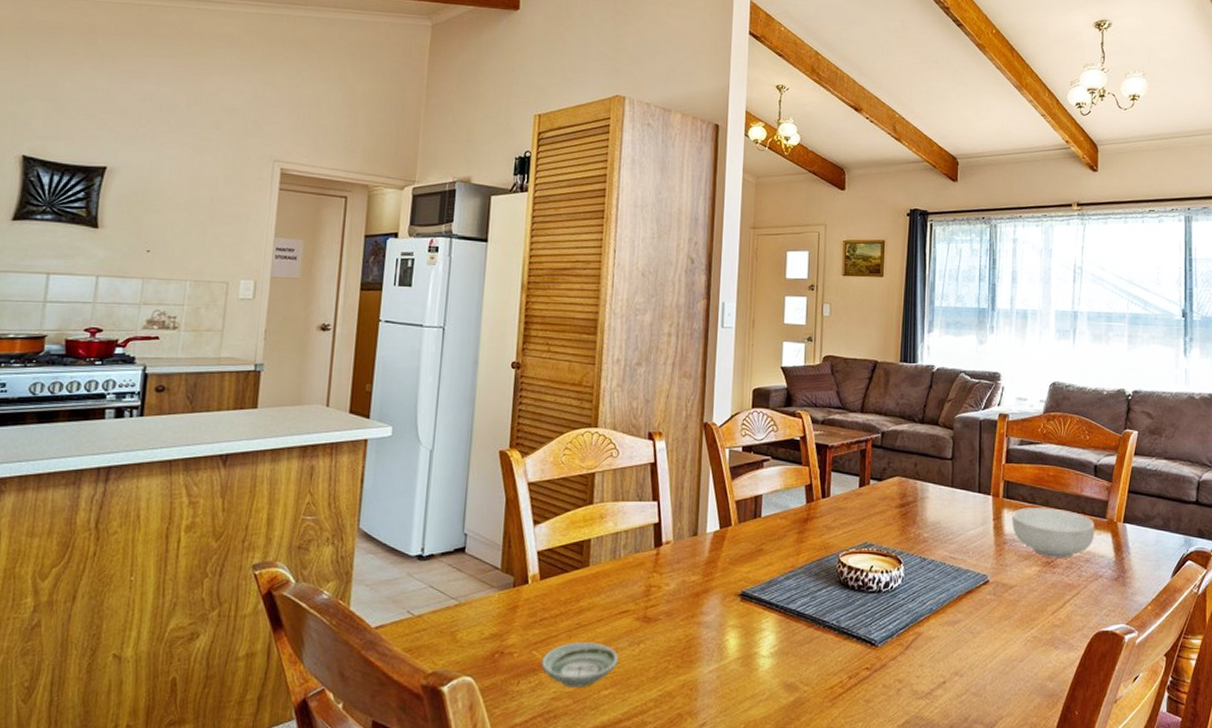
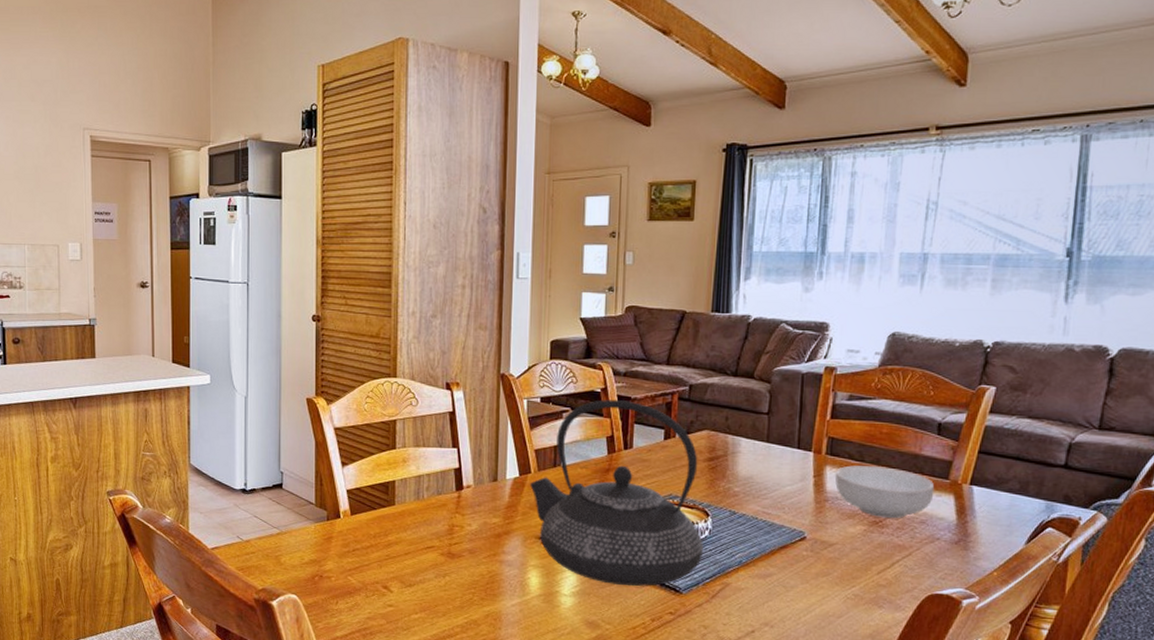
saucer: present [541,642,618,687] -> none [356,571,426,611]
teapot: none [730,448,897,642] -> present [530,400,703,587]

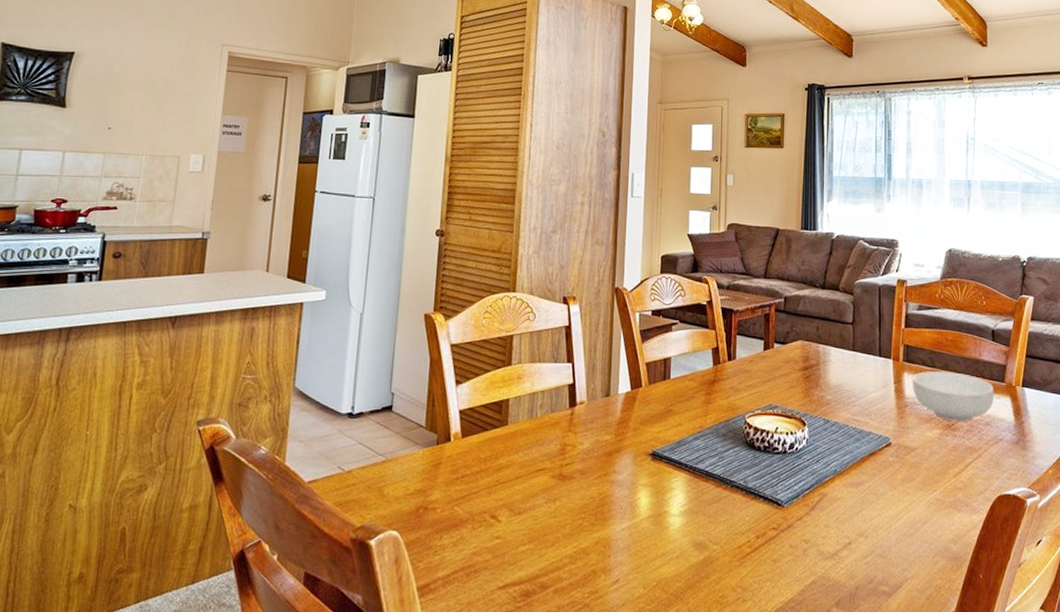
teapot: present [530,400,703,587] -> none [641,312,801,502]

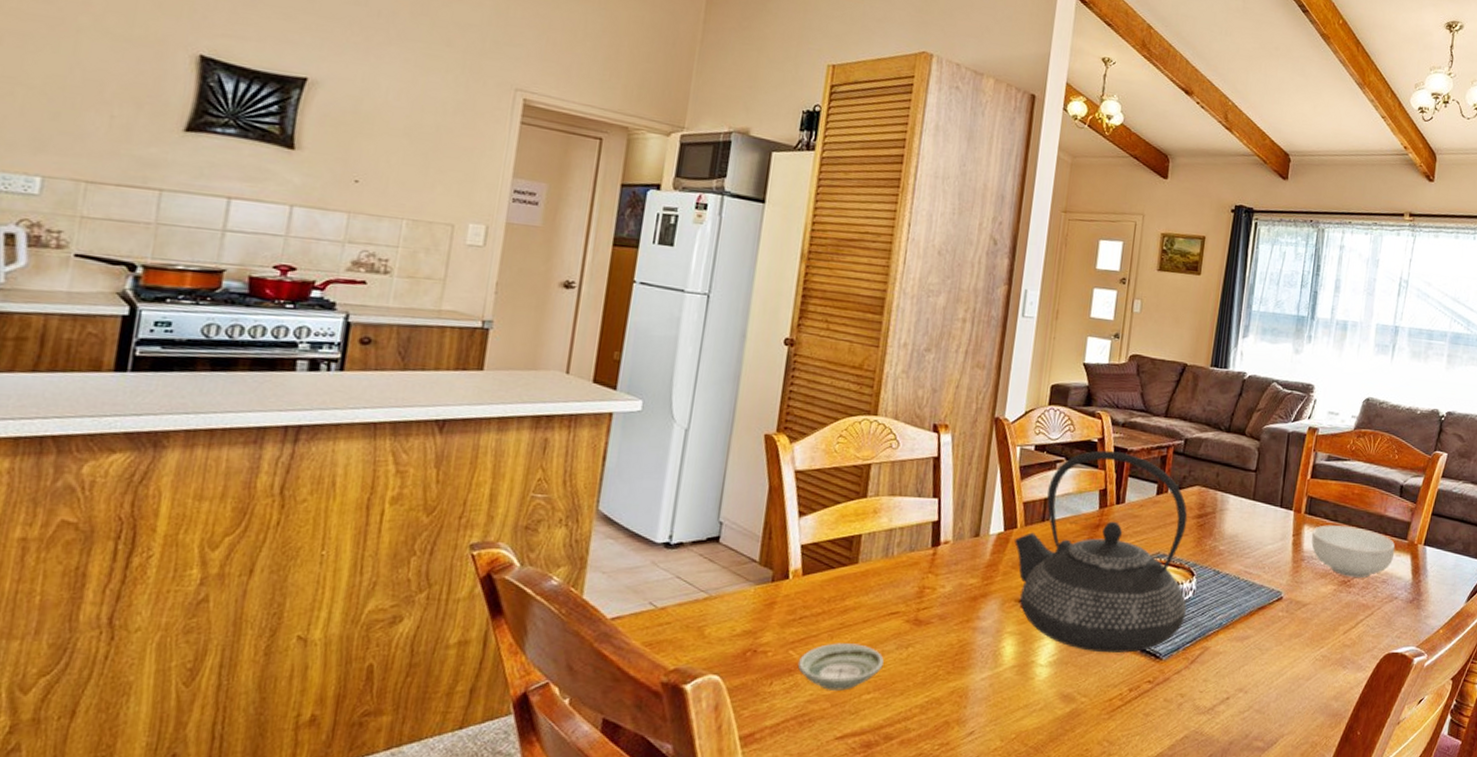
saucer: none [462,499,535,543] -> present [797,643,884,691]
teapot: none [641,312,801,502] -> present [1014,450,1188,654]

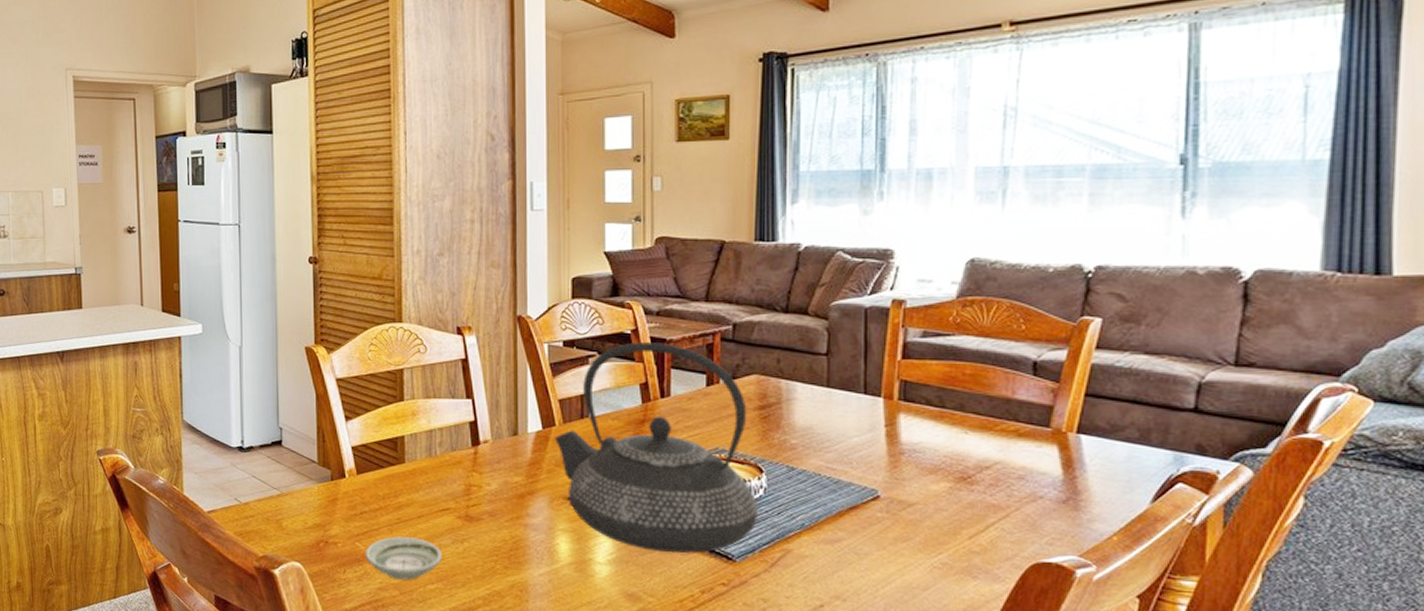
cereal bowl: present [1311,525,1396,578] -> none [910,412,1033,473]

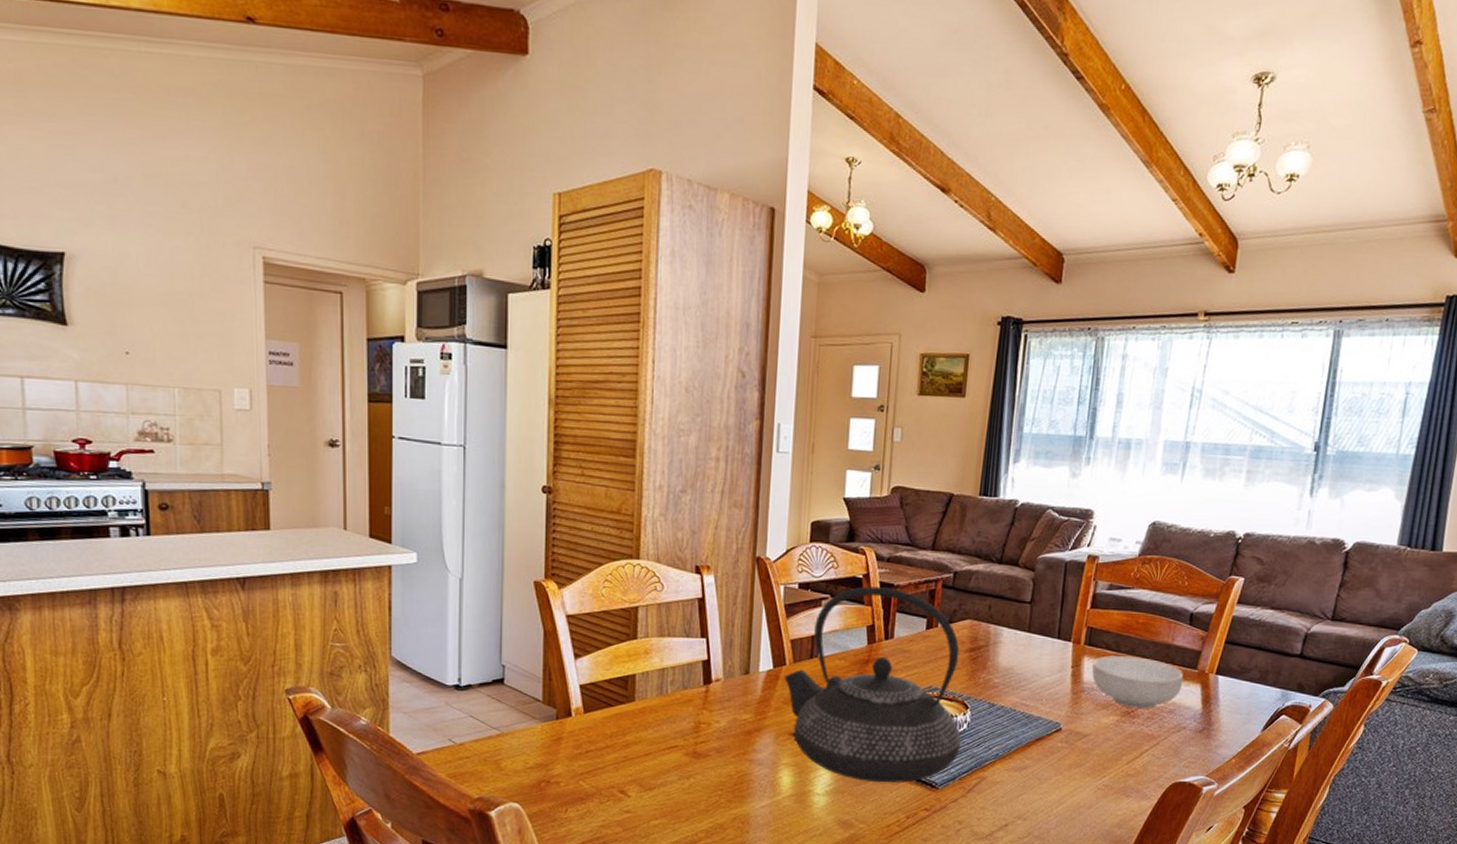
saucer: present [364,536,442,580] -> none [588,774,668,817]
cereal bowl: none [910,412,1033,473] -> present [1092,655,1184,708]

